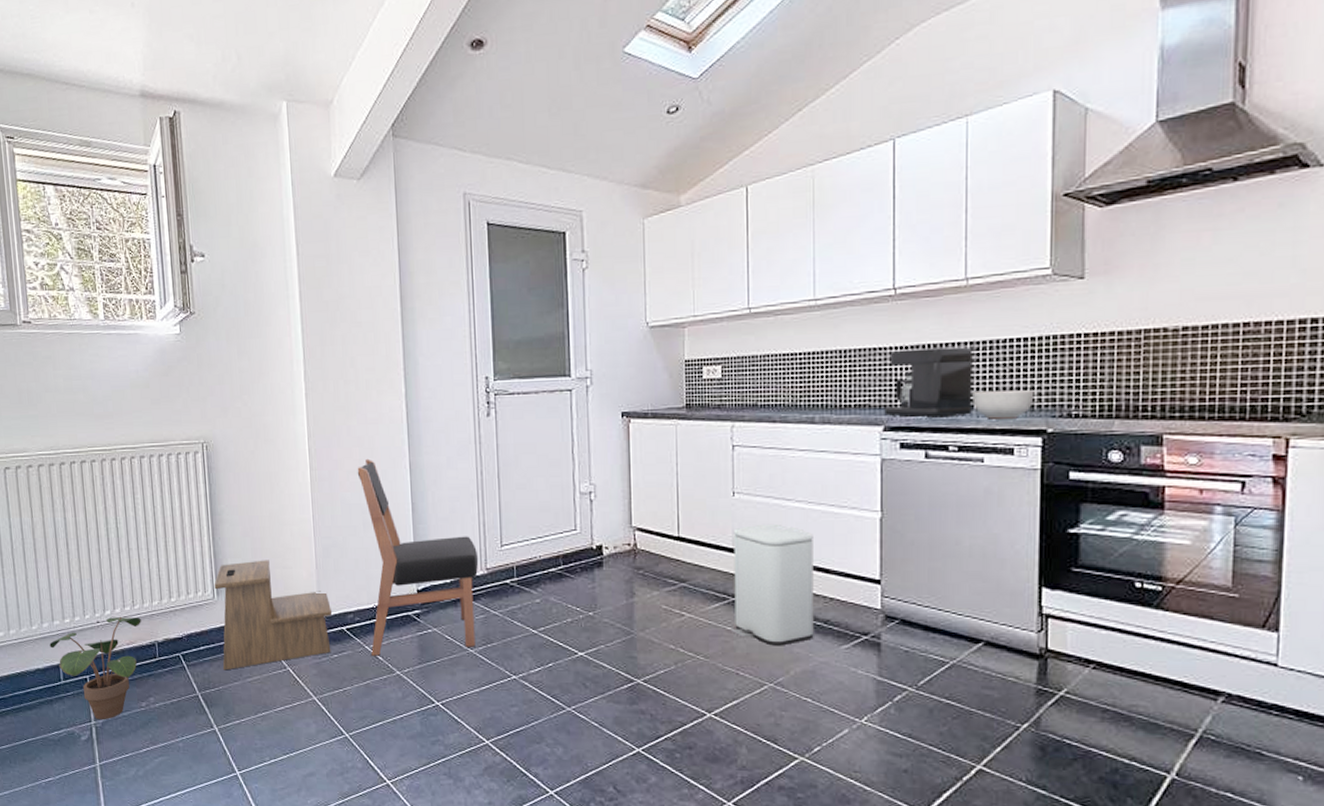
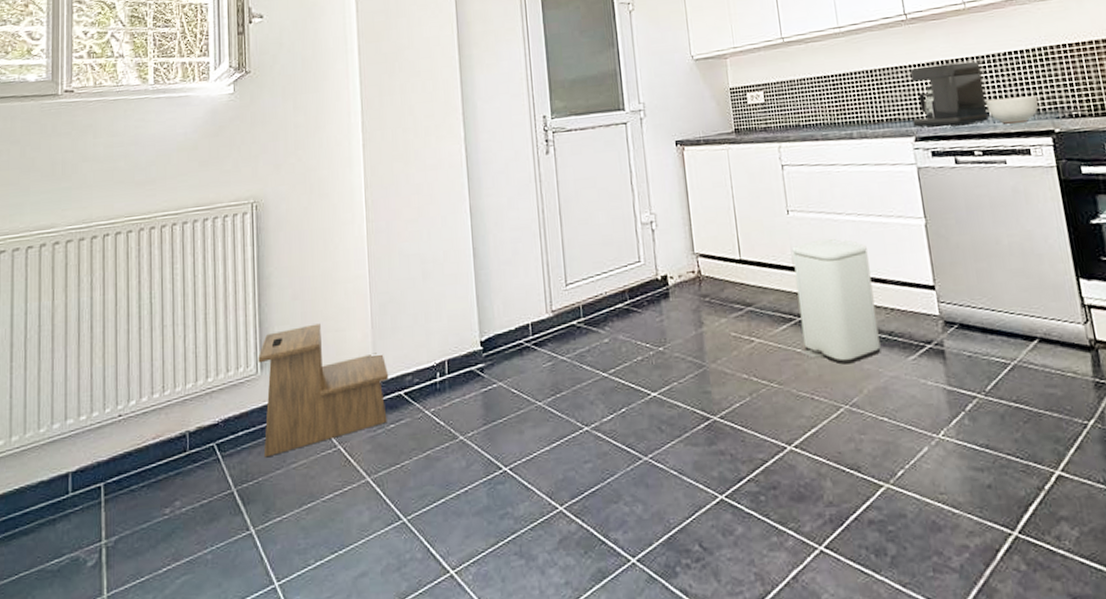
potted plant: present [49,616,141,719] -> none [59,405,171,537]
dining chair: present [357,458,479,656] -> none [416,205,544,421]

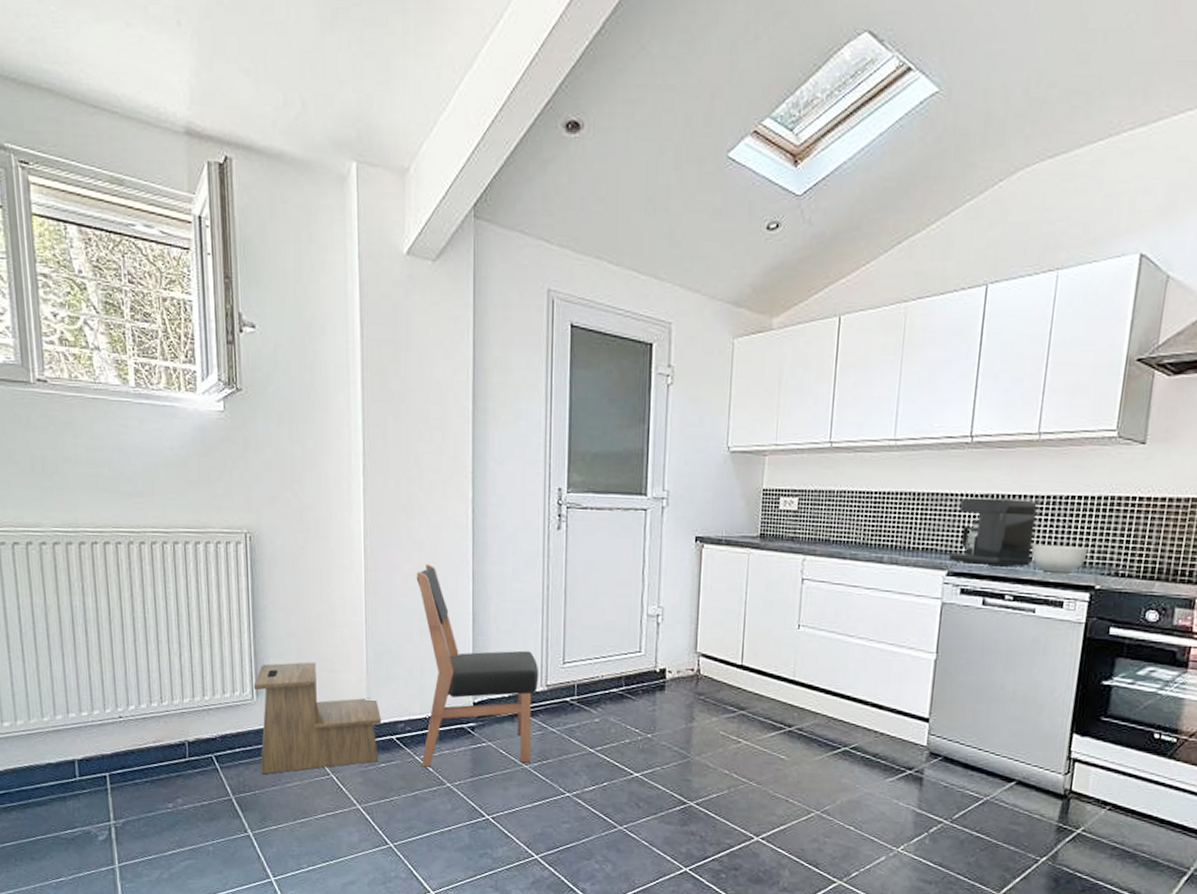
dining chair: none [416,205,544,421] -> present [416,563,539,767]
pedal bin: present [792,238,881,365] -> none [784,658,871,776]

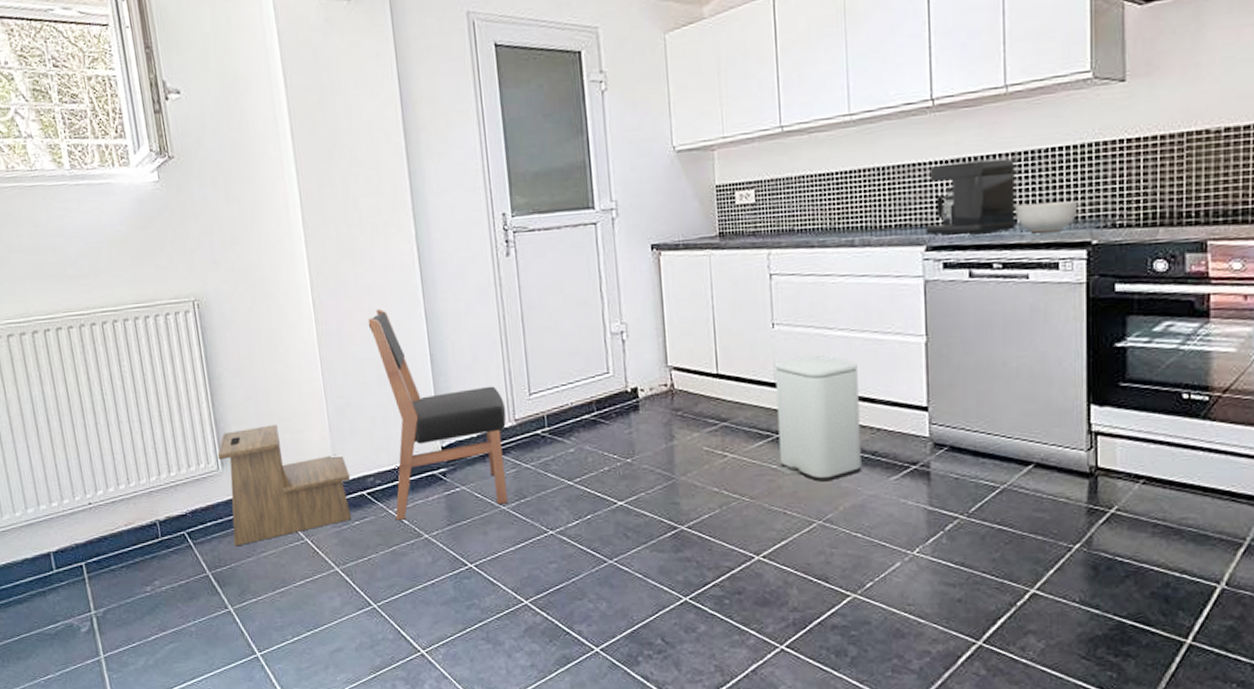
pedal bin: none [784,658,871,776] -> present [774,355,862,482]

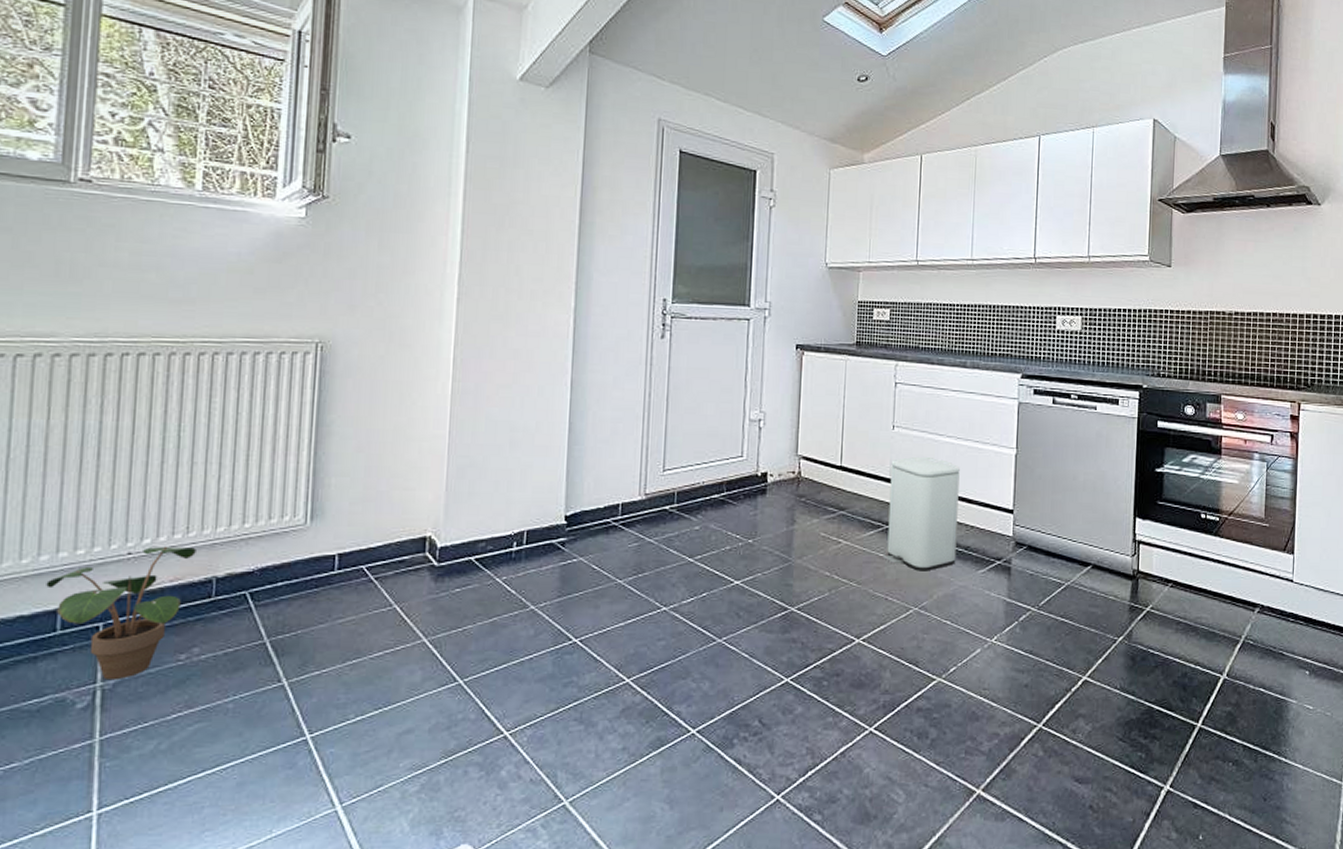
potted plant: none [37,495,139,608] -> present [46,546,196,679]
step stool: present [217,424,352,547] -> none [305,479,460,611]
dining chair: present [367,308,508,520] -> none [502,373,638,589]
coffee maker: present [926,158,1016,235] -> none [1022,310,1092,370]
bowl: present [1015,201,1078,233] -> none [1090,349,1135,375]

